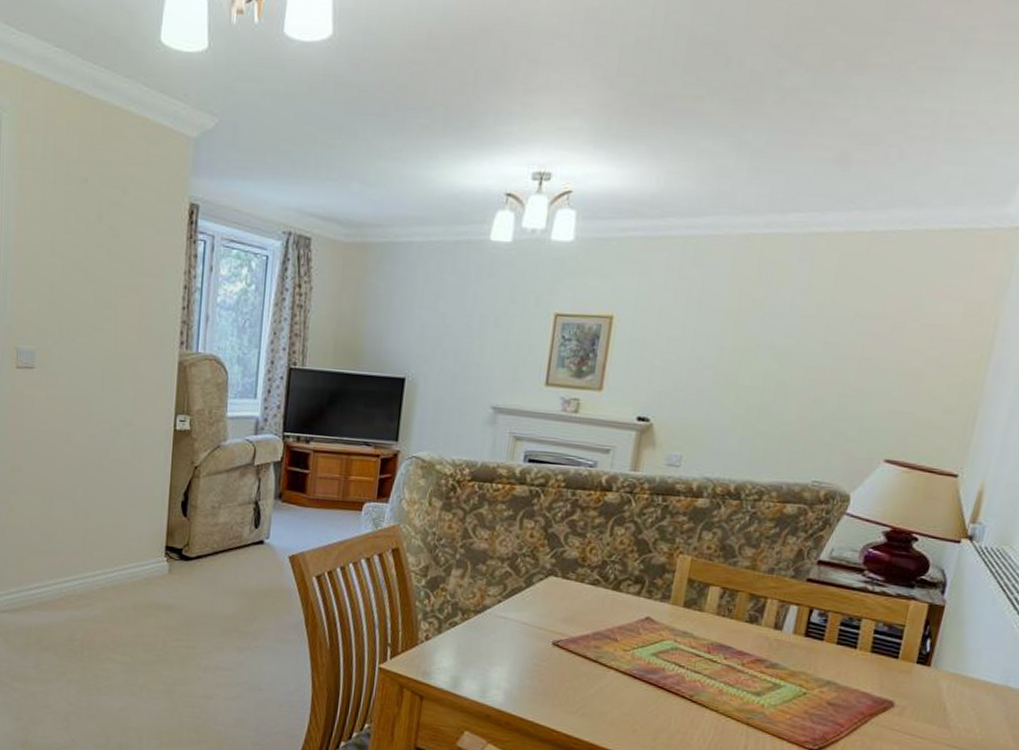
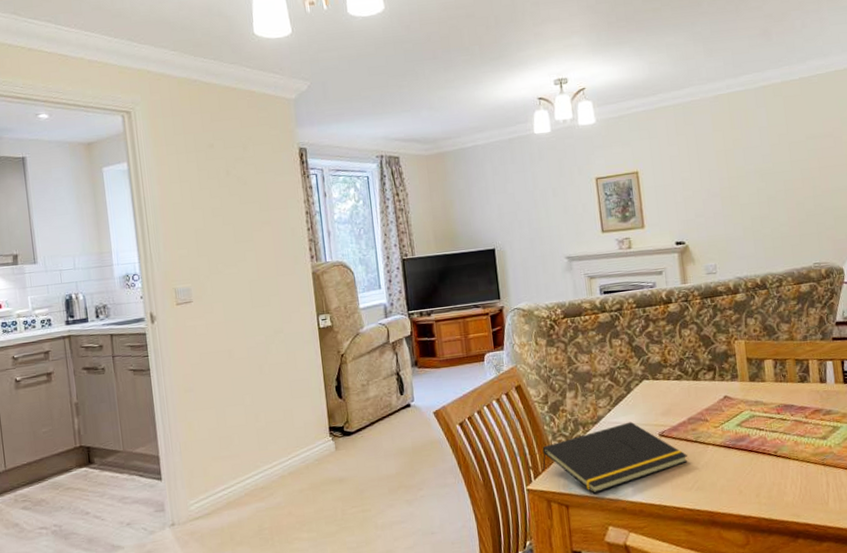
notepad: none [402,620,581,691] -> present [542,421,688,494]

